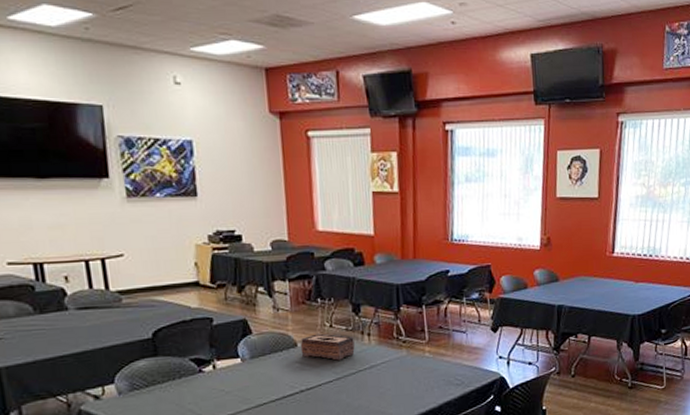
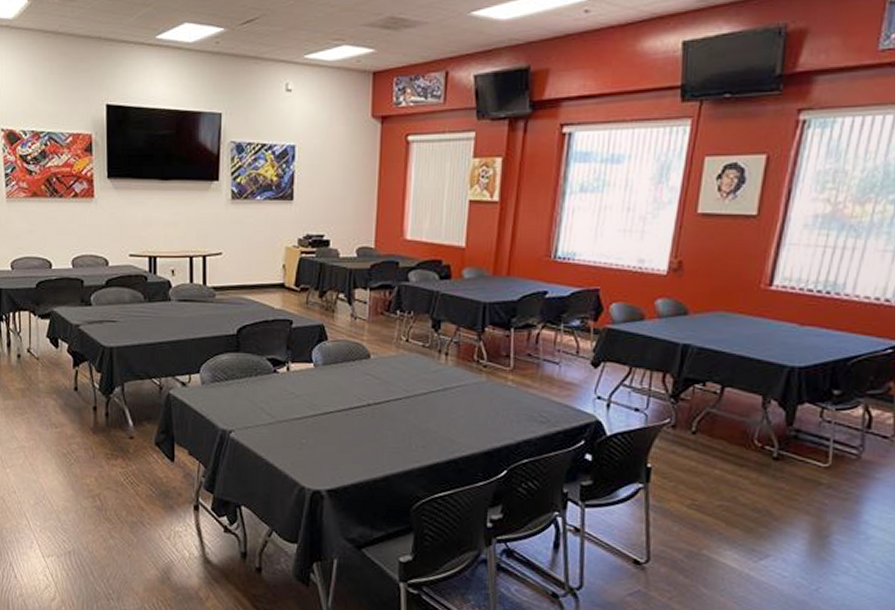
tissue box: present [300,333,355,361] -> none [373,347,430,378]

